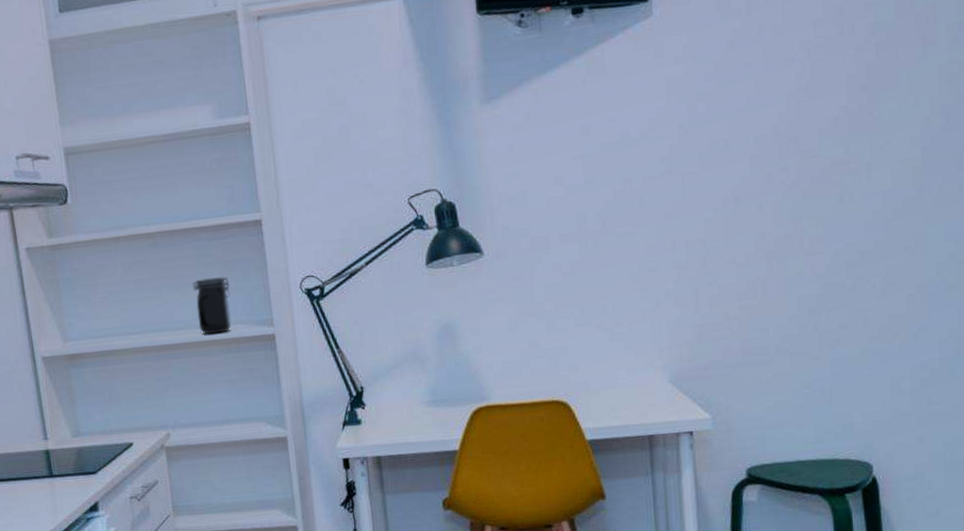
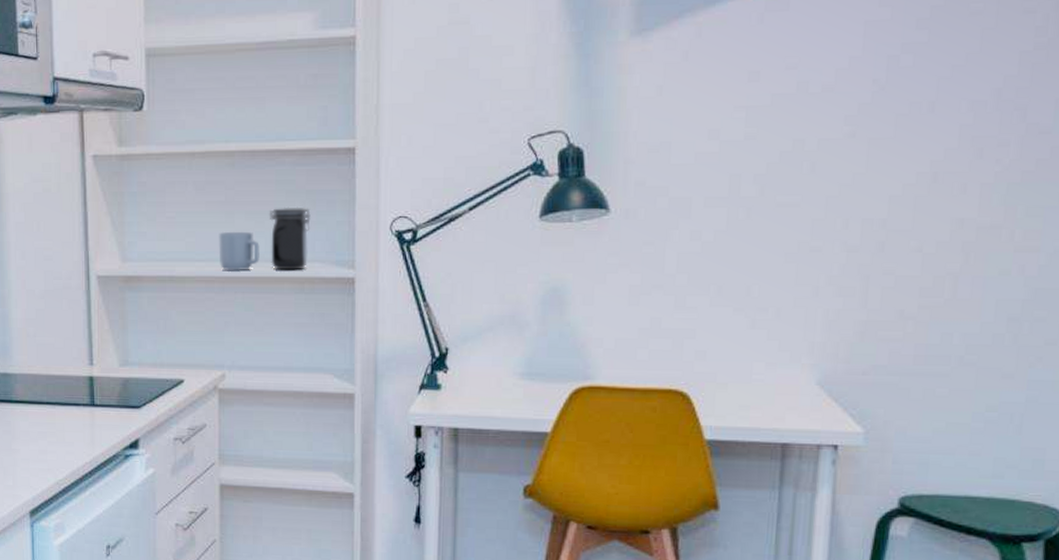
mug: none [149,302,189,340] -> present [219,231,260,271]

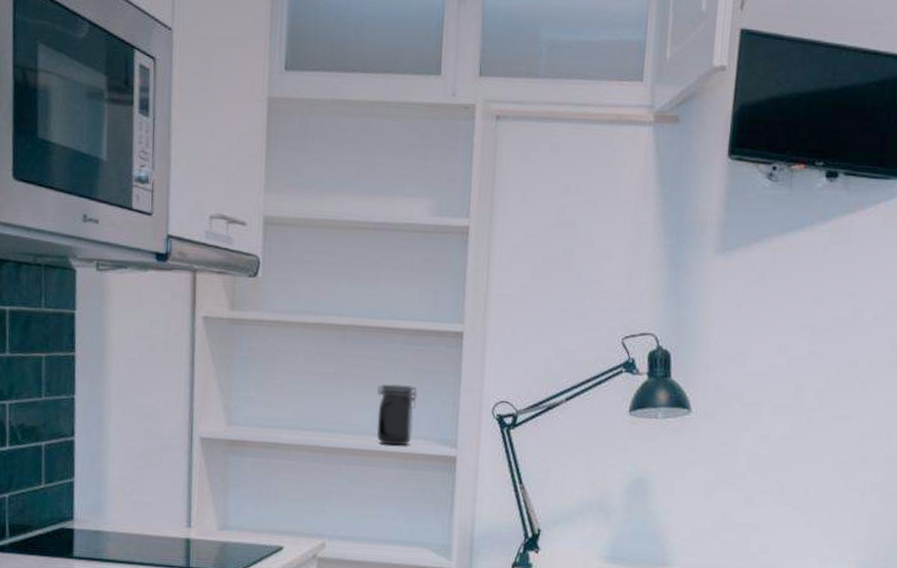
mug: present [219,231,260,271] -> none [325,402,366,442]

